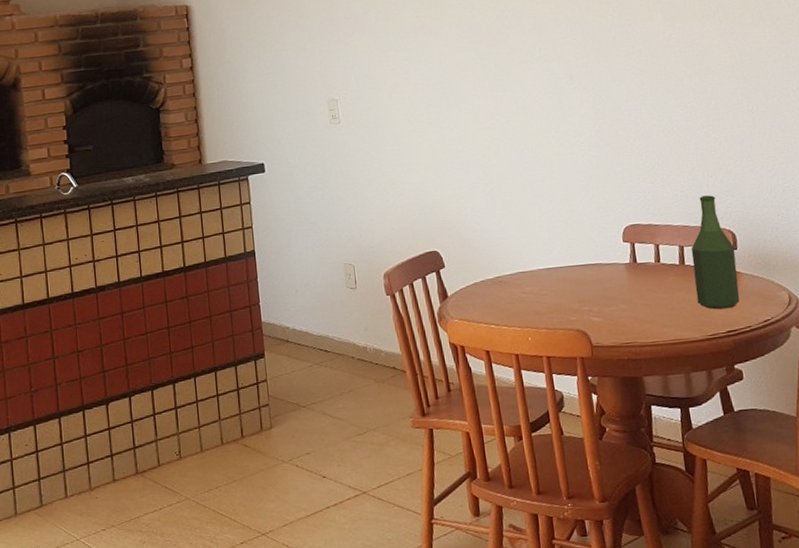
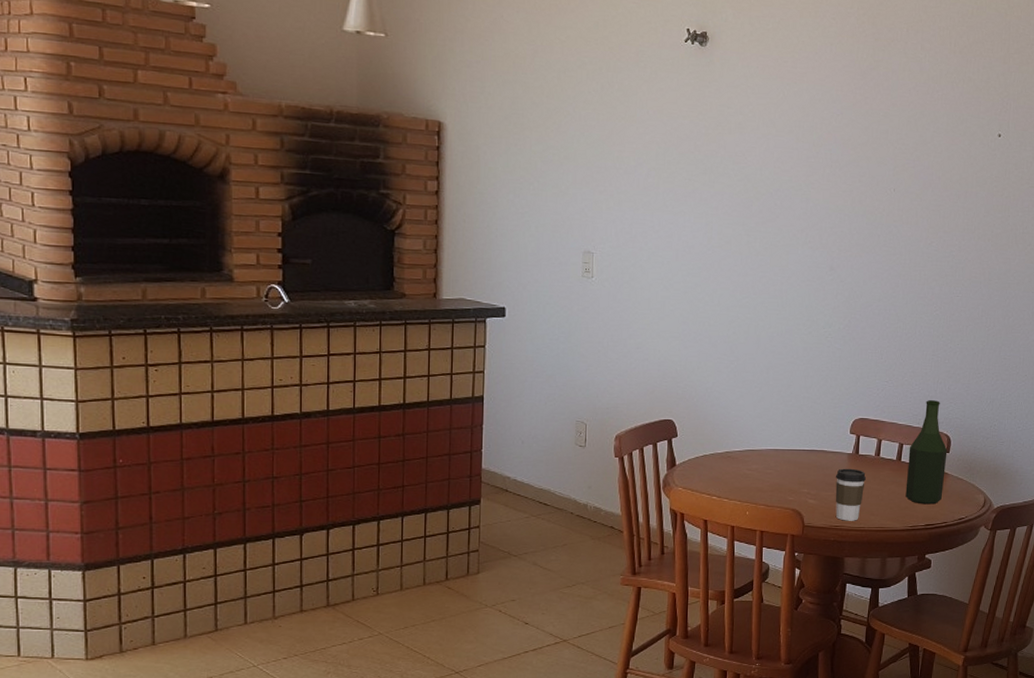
coffee cup: none [616,279,651,337] -> present [835,468,866,521]

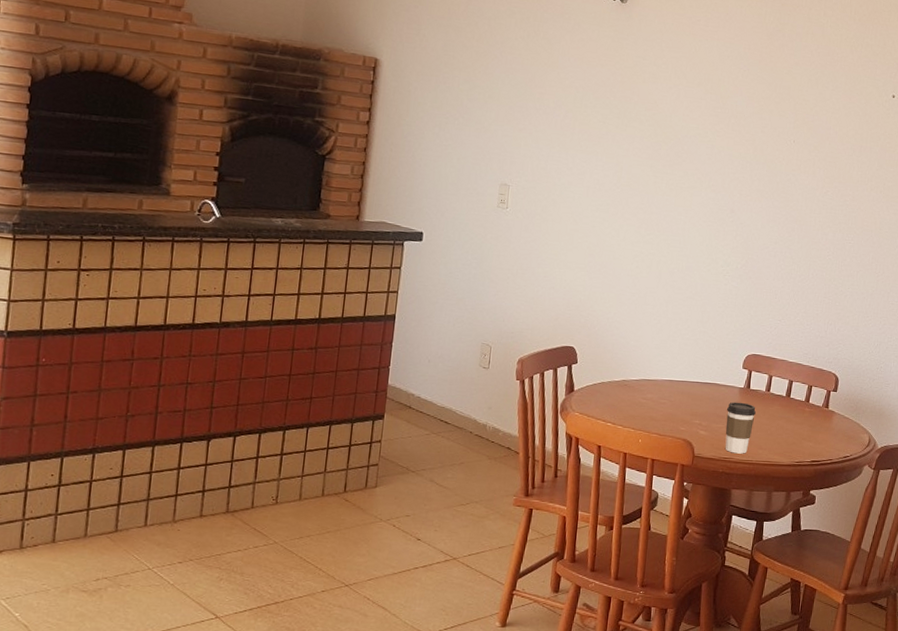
bottle: present [905,400,948,505] -> none [793,340,835,442]

